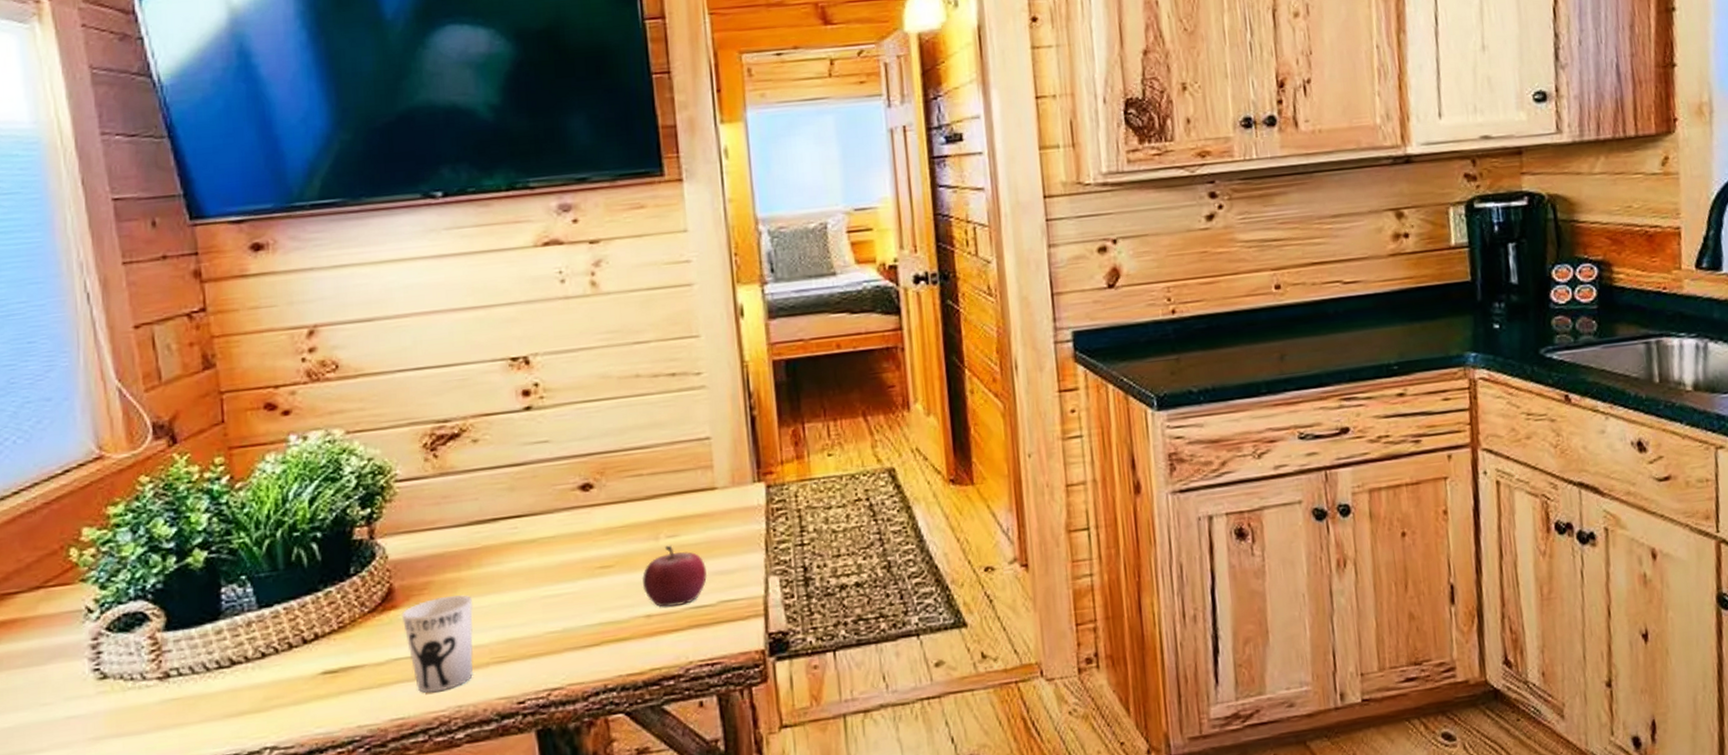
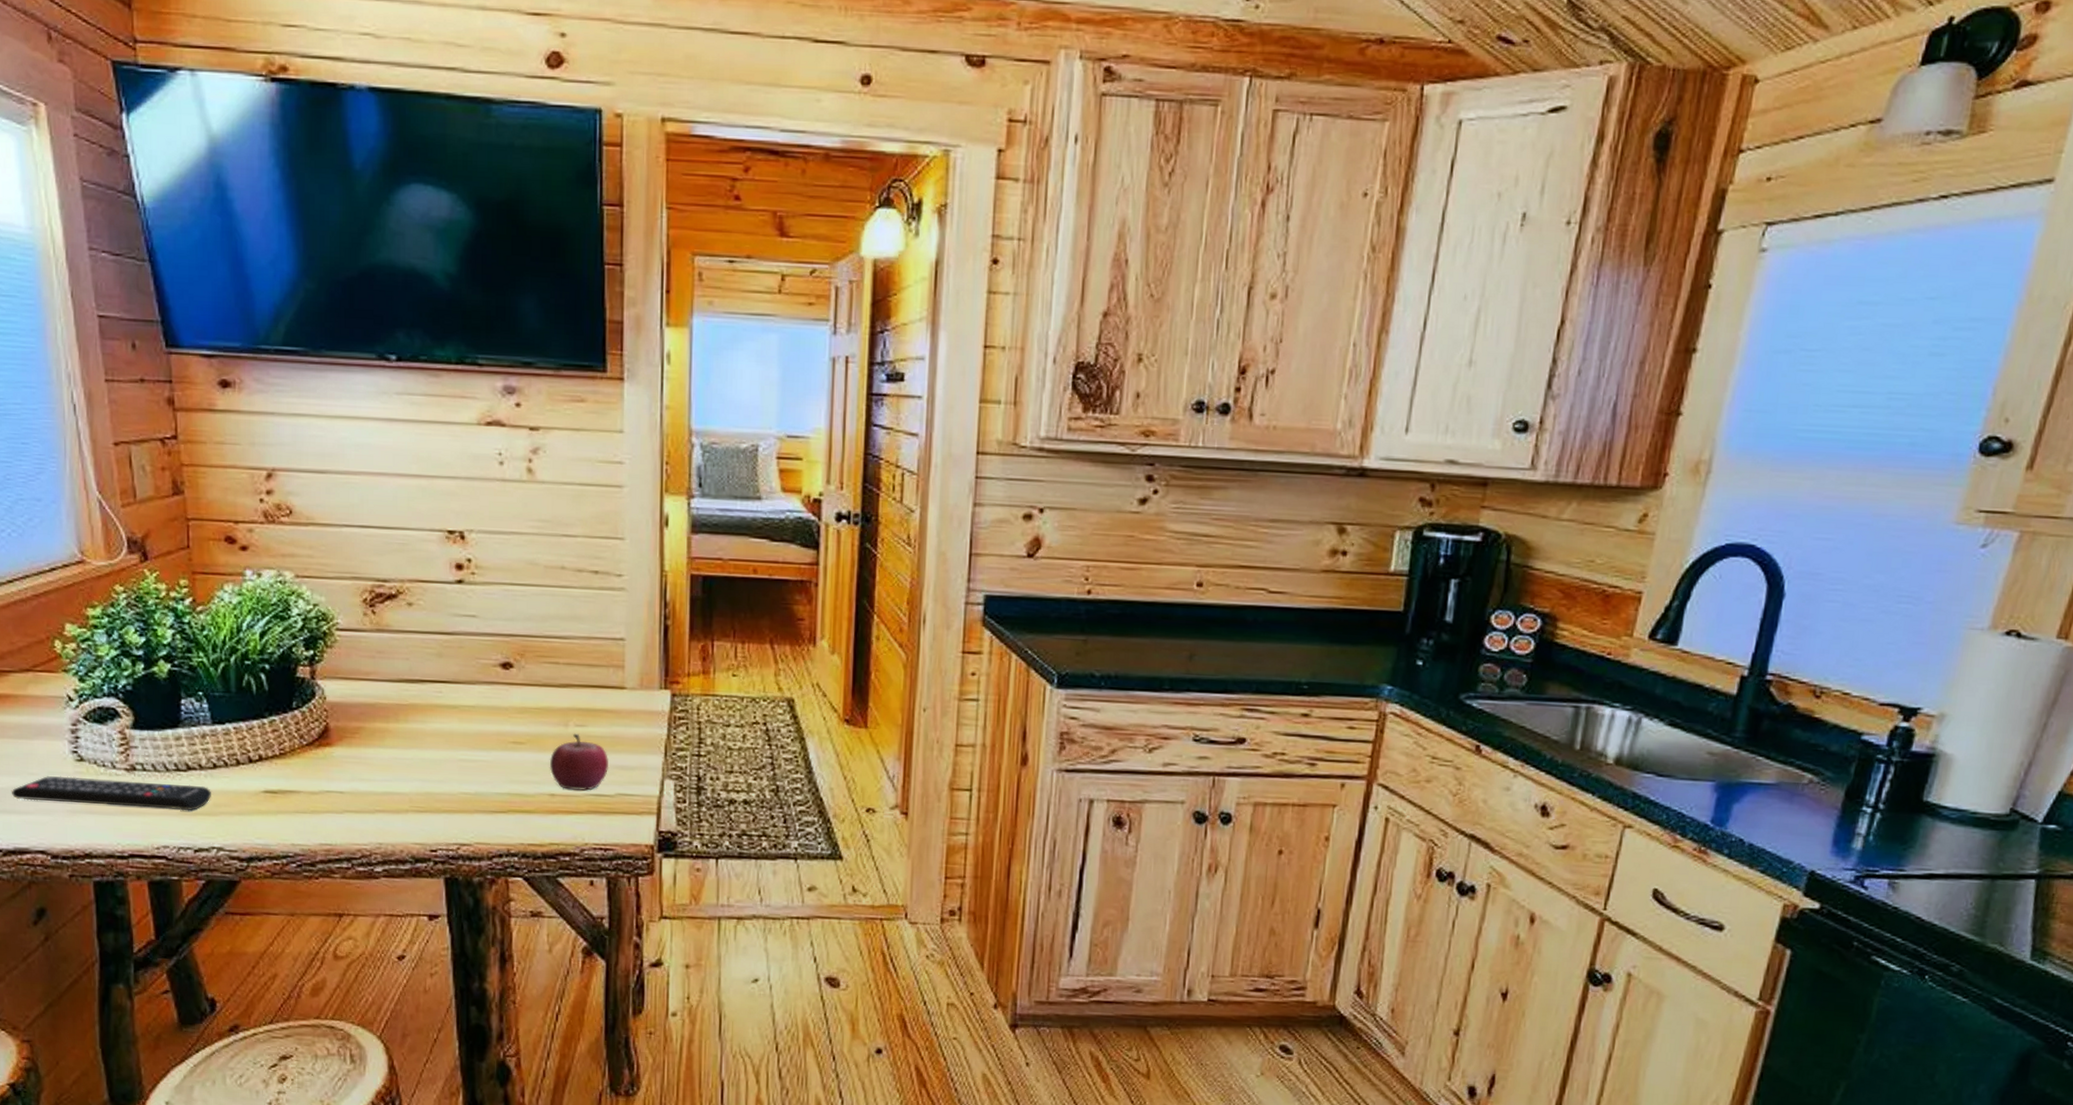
remote control: none [19,680,261,737] -> present [11,776,211,811]
cup: present [401,595,474,693] -> none [335,742,398,828]

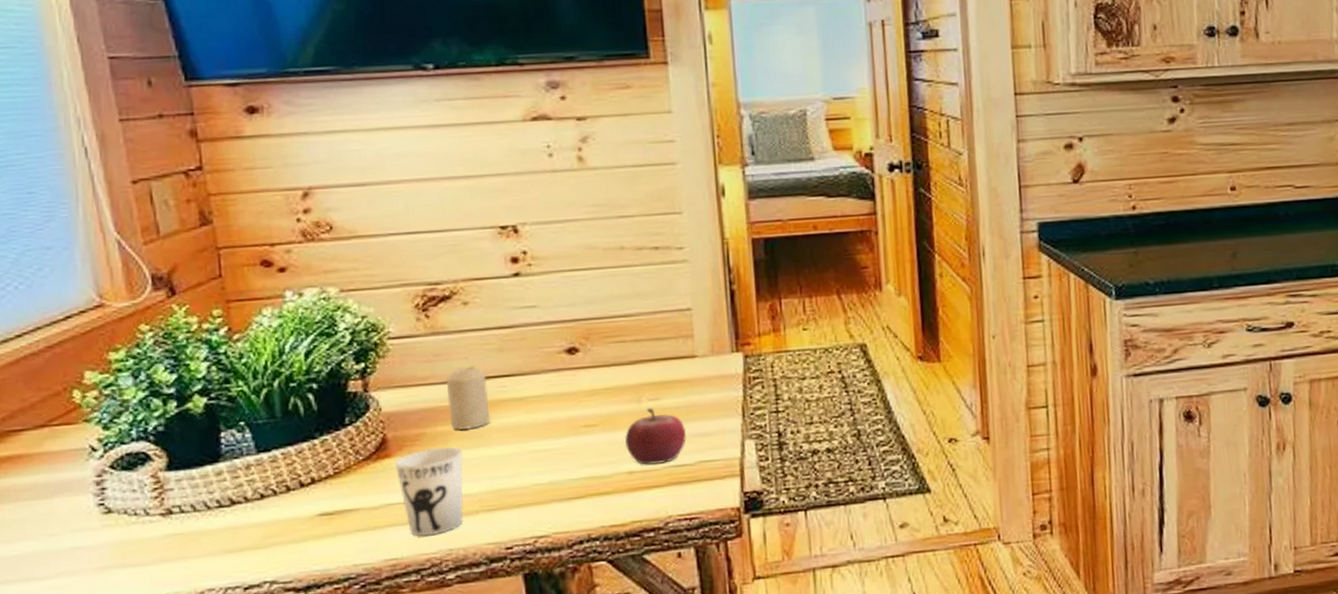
remote control: present [11,776,211,811] -> none [28,519,260,565]
cup: none [335,742,398,828] -> present [395,447,464,537]
candle: none [386,667,425,730] -> present [445,366,491,431]

